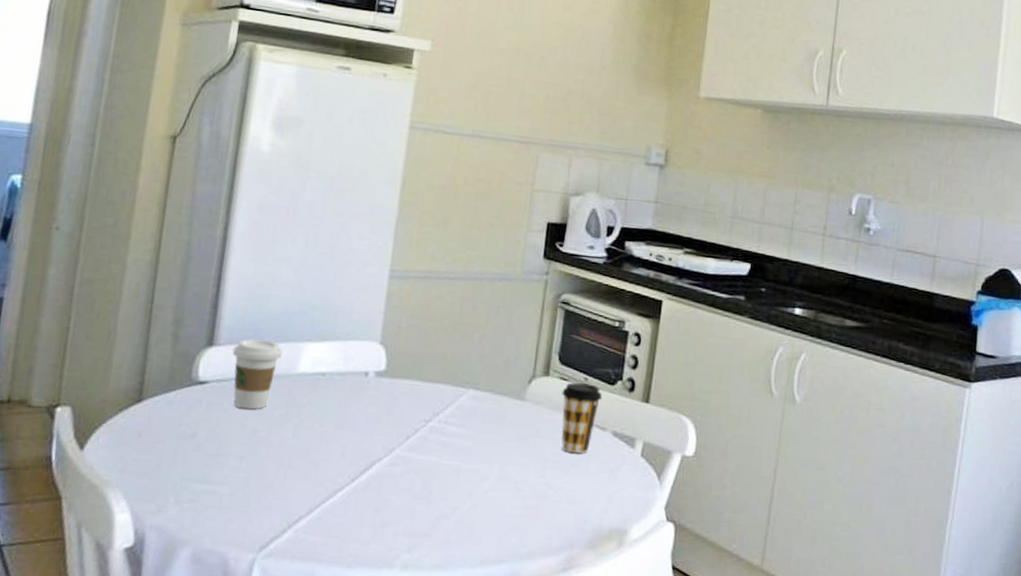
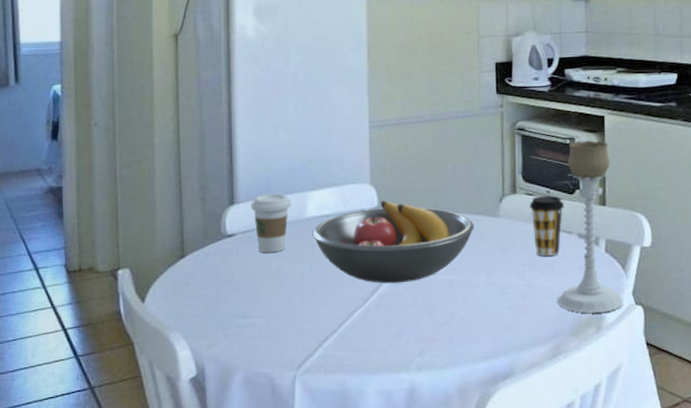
fruit bowl: none [301,364,495,464] -> present [312,200,475,284]
candle holder: none [578,325,663,527] -> present [557,141,624,314]

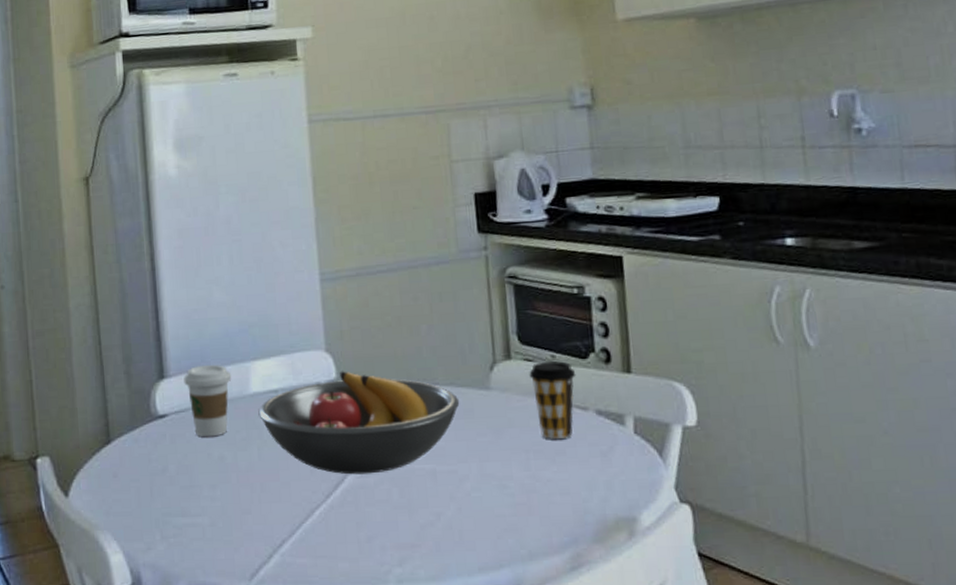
candle holder: present [557,141,624,314] -> none [573,289,664,514]

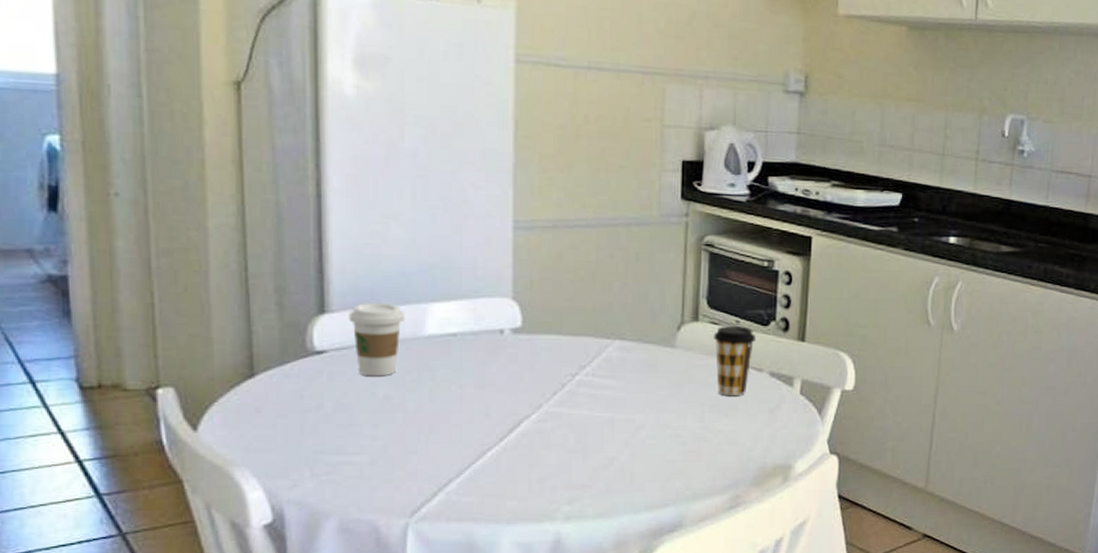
fruit bowl: present [258,371,460,475] -> none [433,320,645,420]

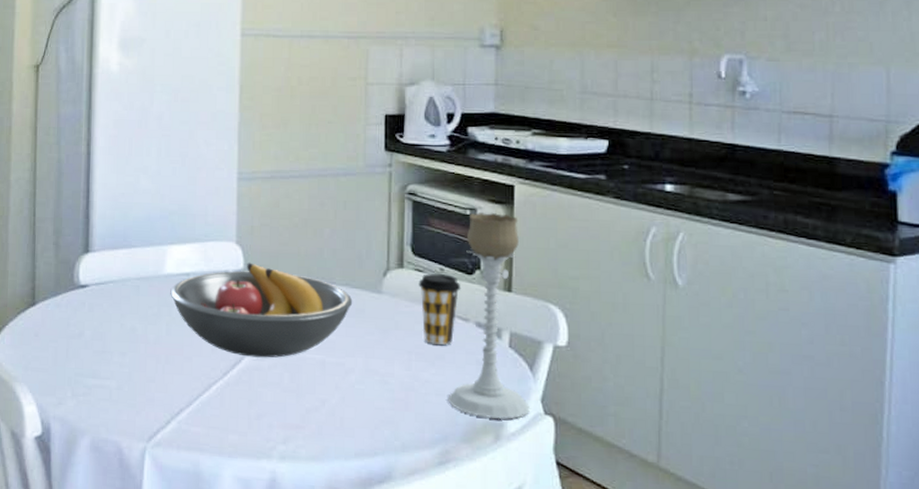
coffee cup: present [348,302,405,377] -> none [106,244,150,310]
fruit bowl: none [433,320,645,420] -> present [170,262,353,358]
candle holder: none [740,264,817,462] -> present [448,213,530,420]

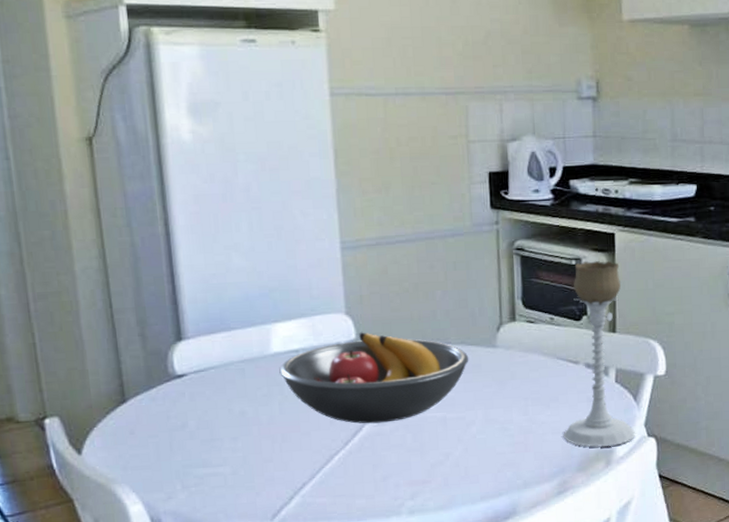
coffee cup: present [418,274,461,345] -> none [531,323,571,389]

